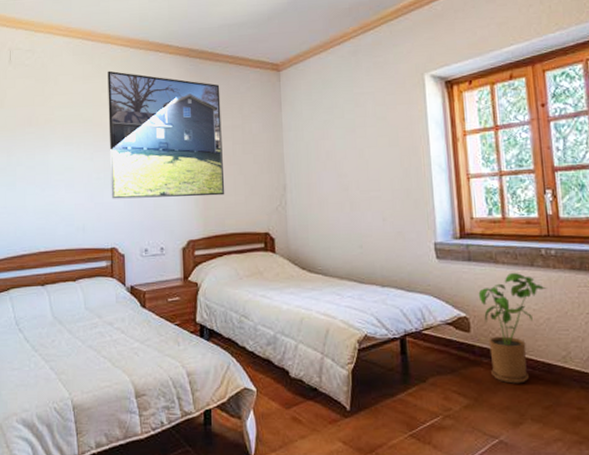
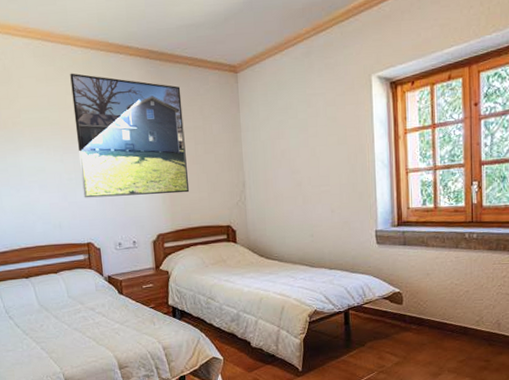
house plant: present [478,273,547,384] -> none [411,254,468,344]

